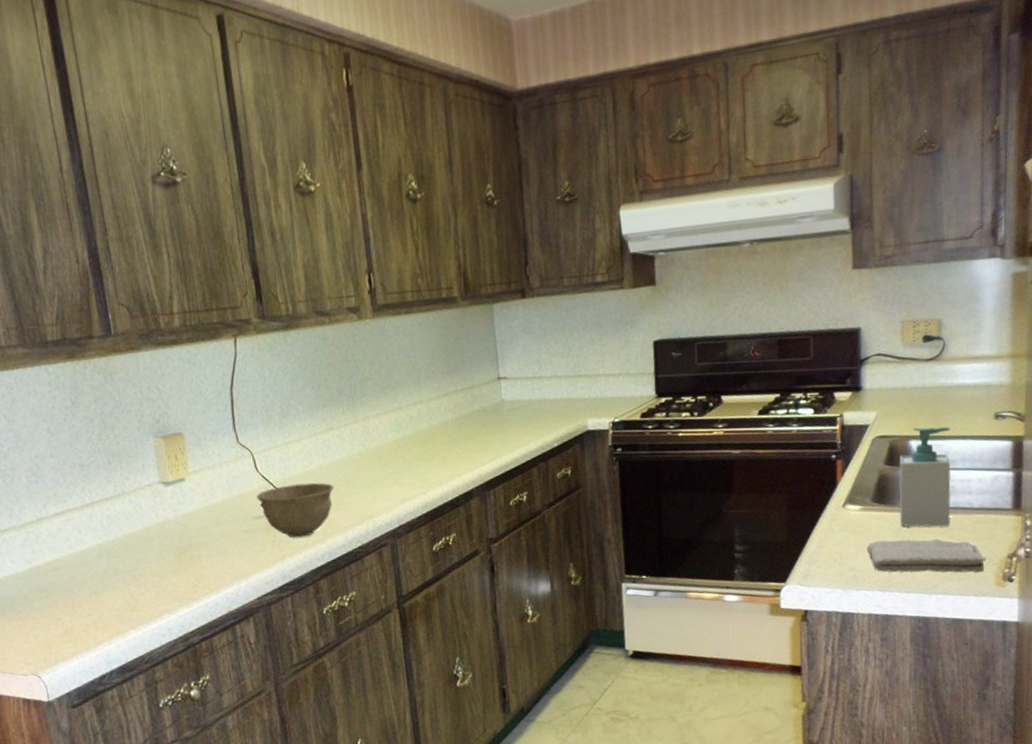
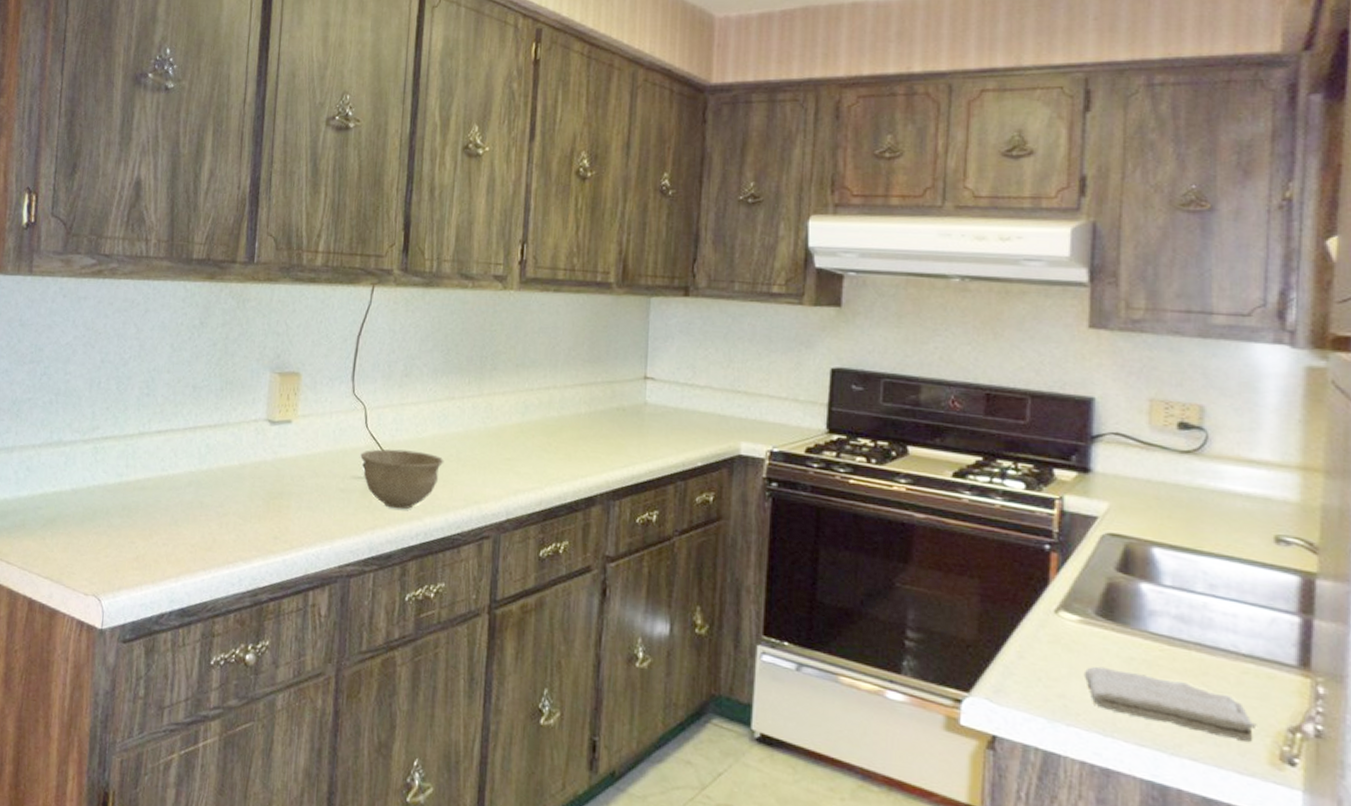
soap bottle: present [899,426,951,527] -> none [1134,532,1211,670]

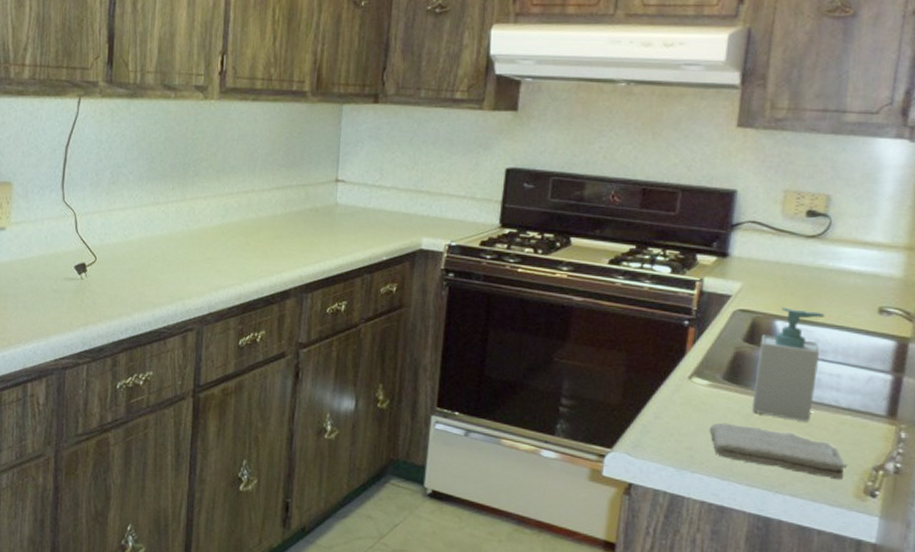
bowl: present [360,449,444,510] -> none [71,252,151,307]
soap bottle: none [1134,532,1211,670] -> present [752,307,825,422]

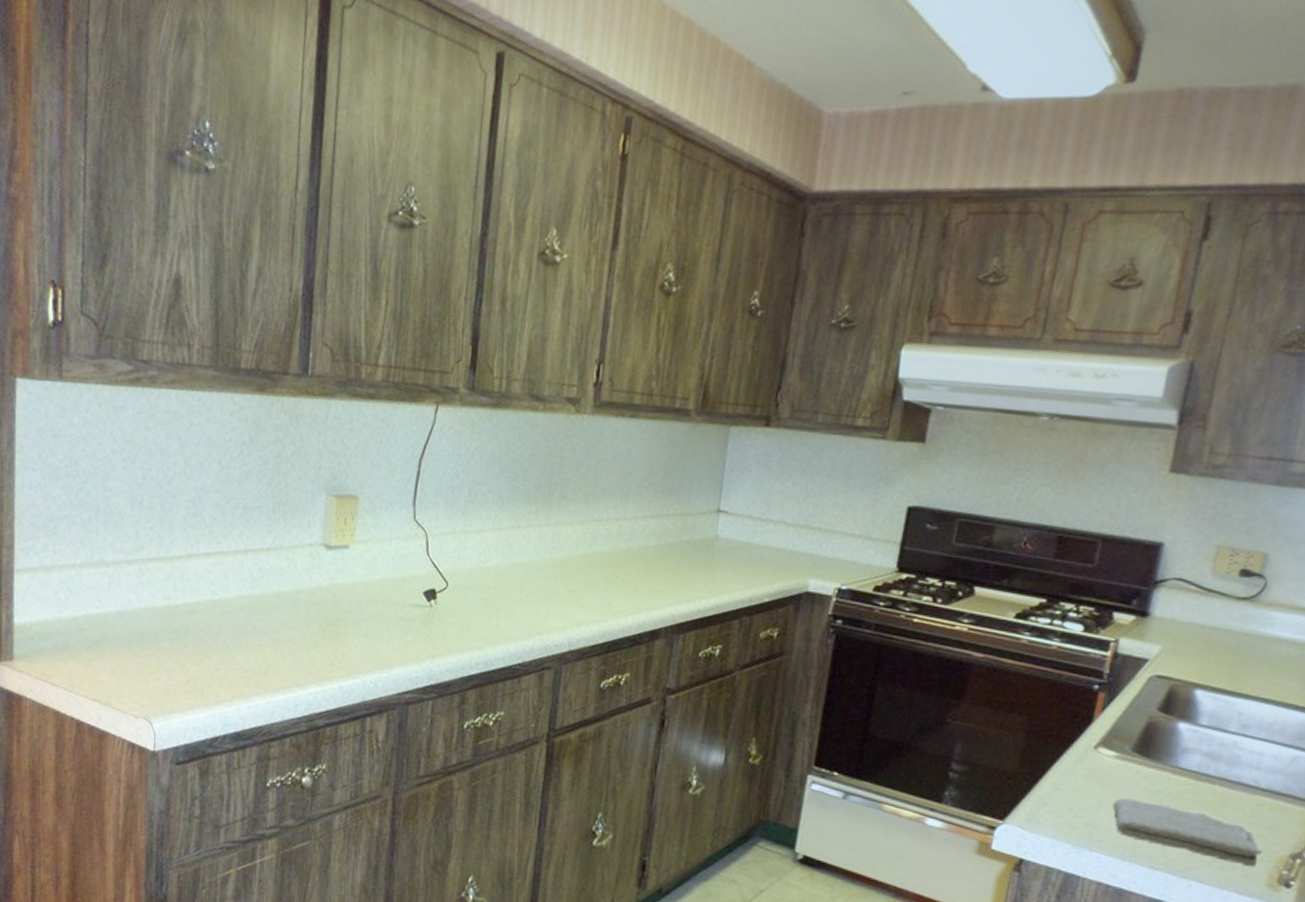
soap bottle: present [752,307,825,422] -> none [1162,675,1251,802]

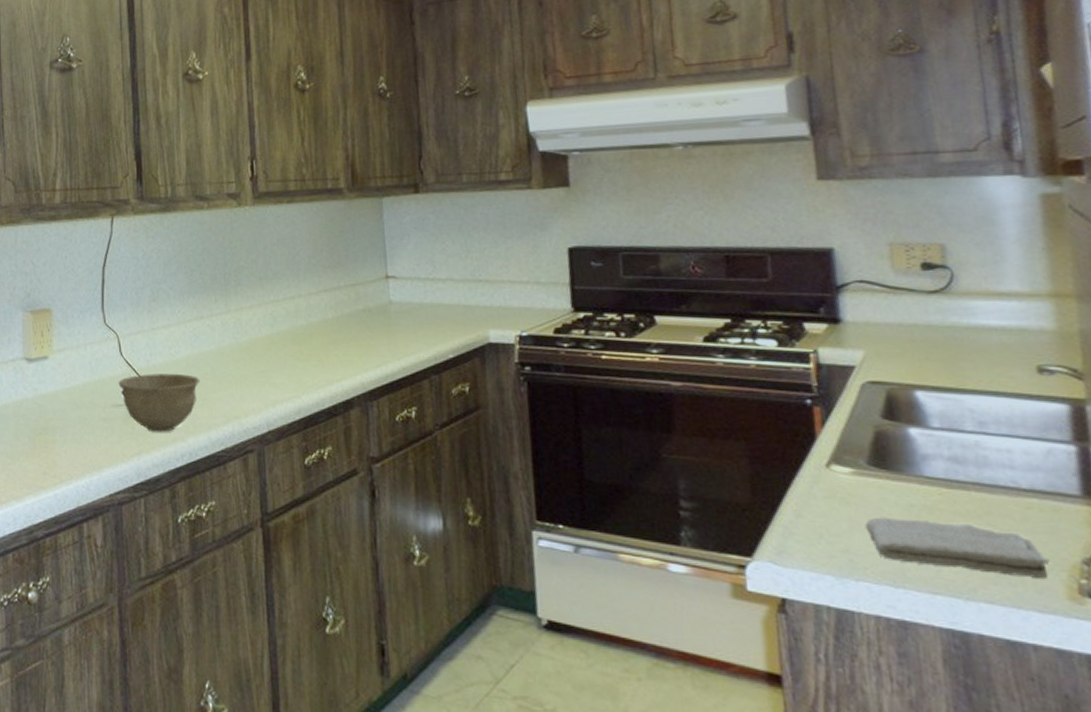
bowl: none [420,577,508,639] -> present [118,373,201,432]

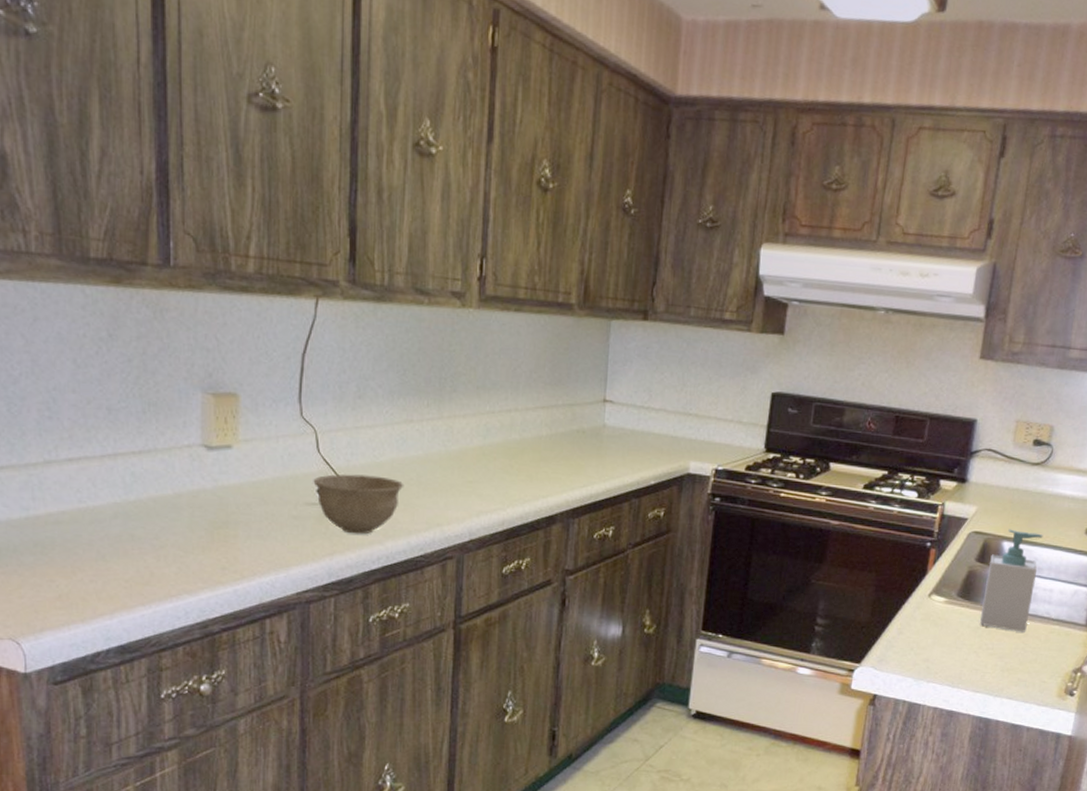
washcloth: present [865,517,1050,580] -> none [943,635,1054,683]
soap bottle: none [902,374,988,510] -> present [980,529,1043,632]

